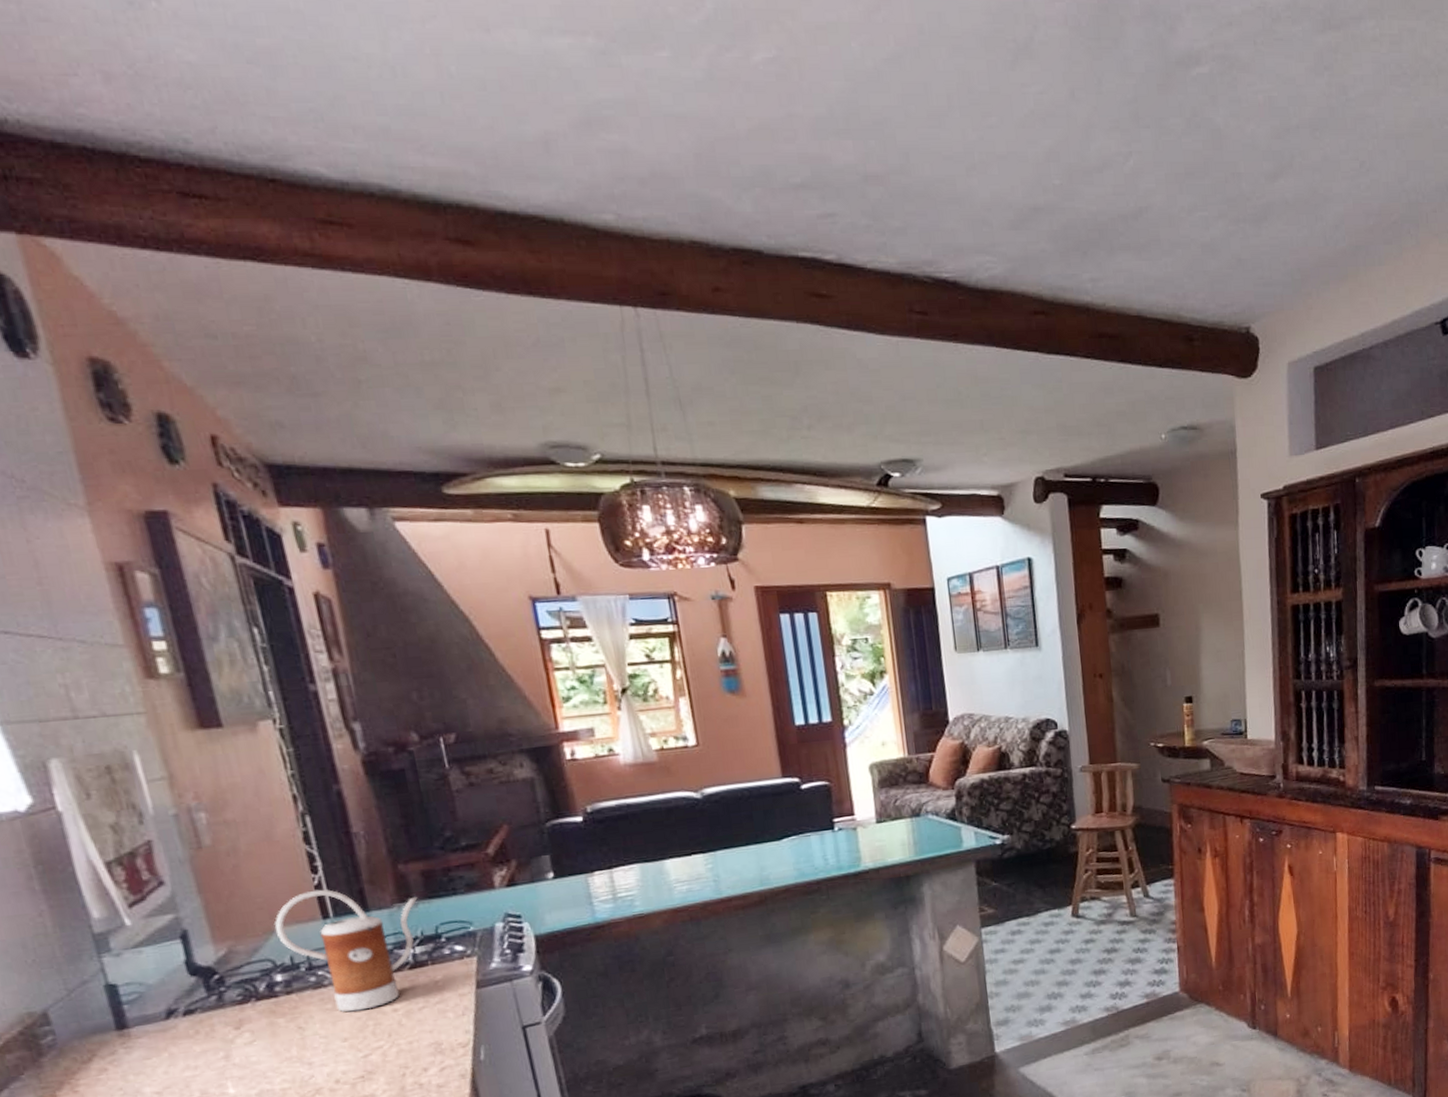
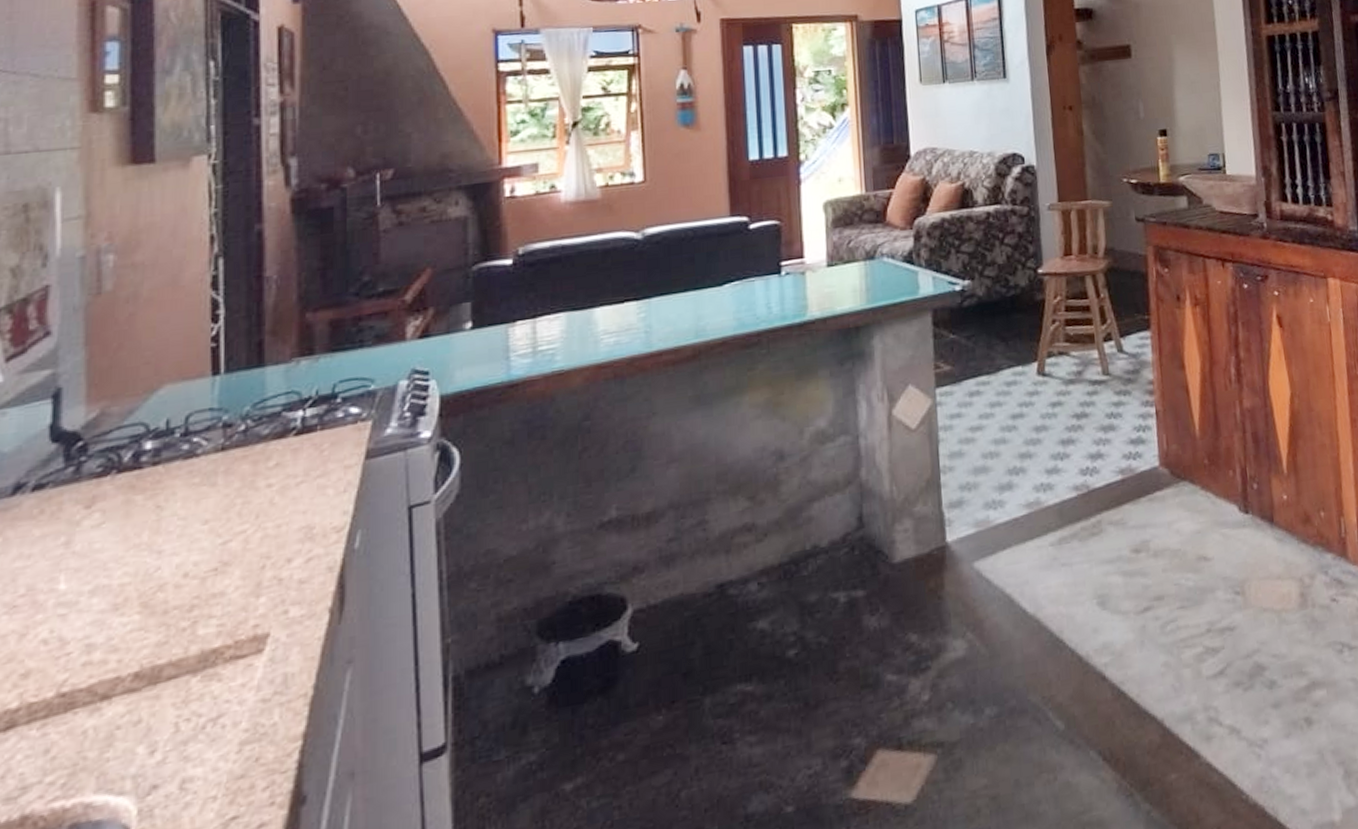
kettle: present [274,889,418,1012] -> none [157,340,320,488]

